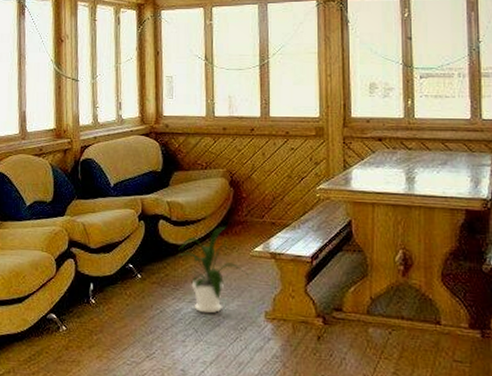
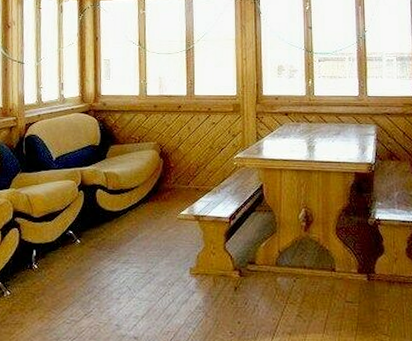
house plant: present [177,226,248,314] -> none [113,193,176,272]

